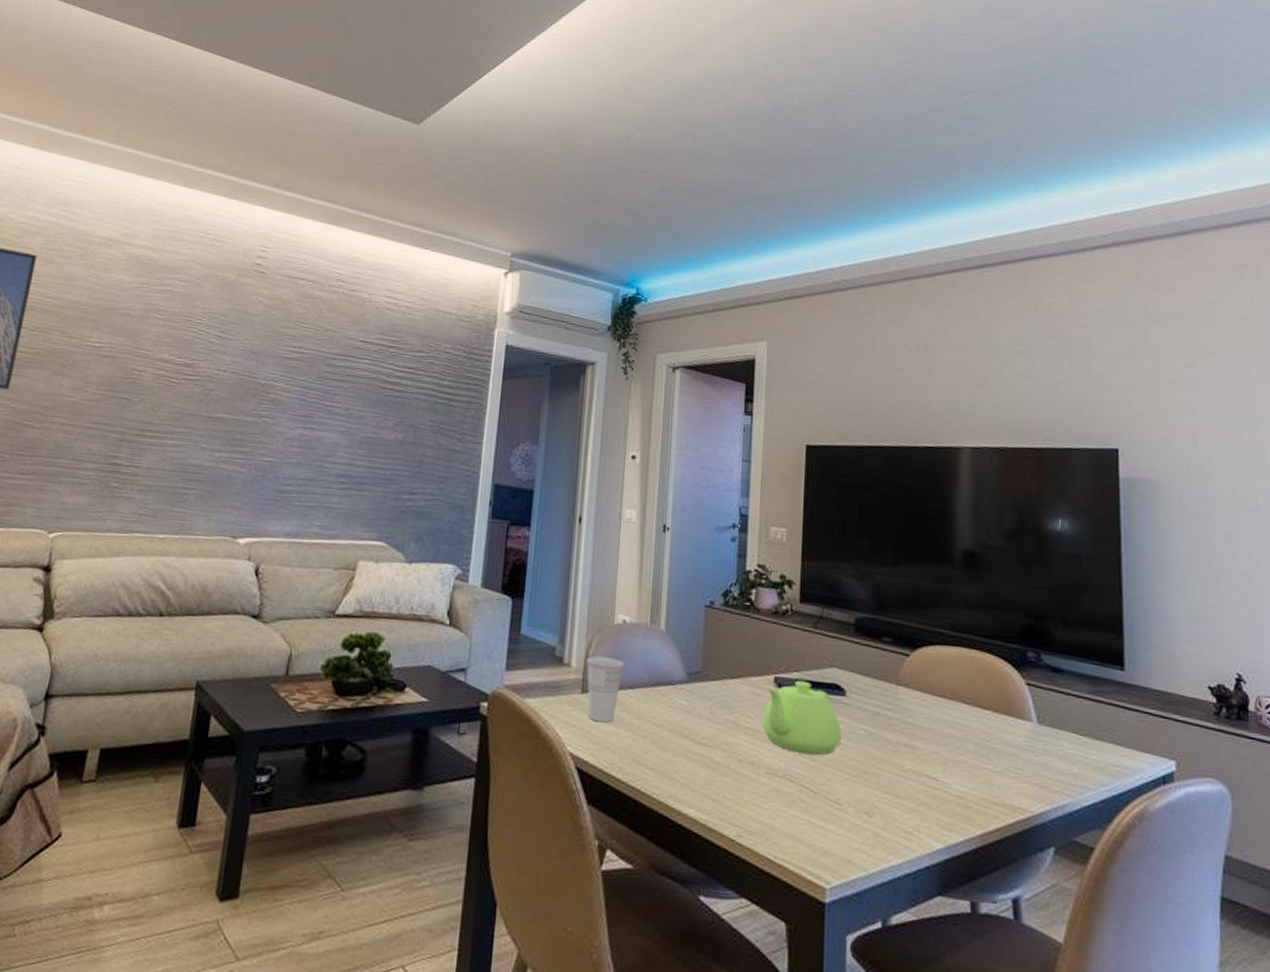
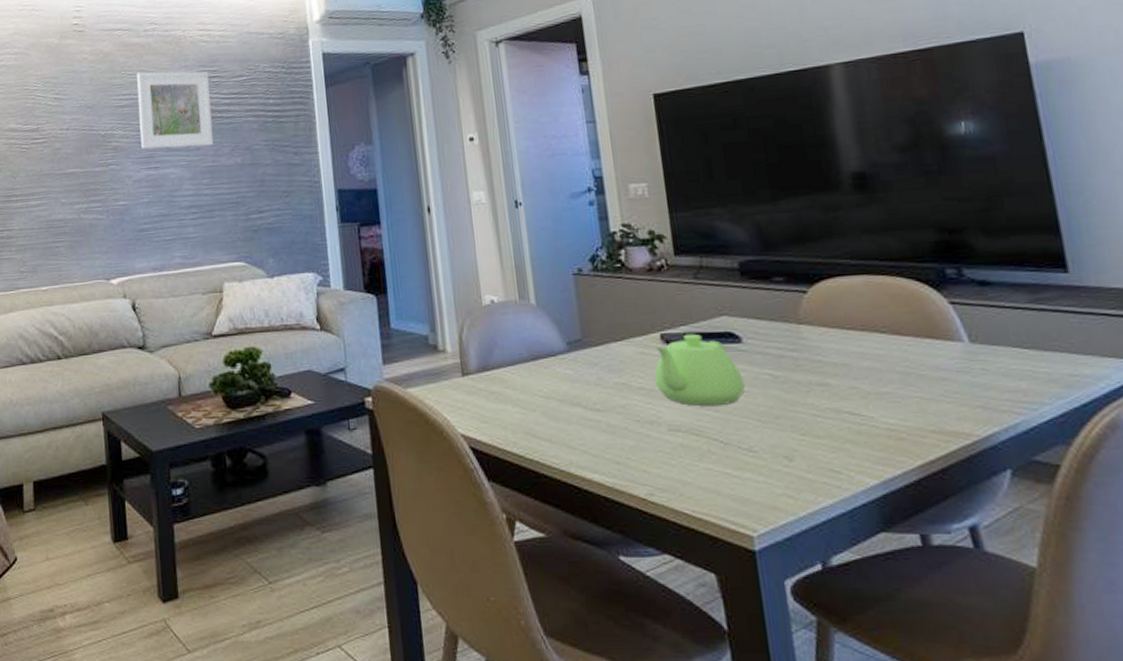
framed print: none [301,327,388,416] -> present [137,71,214,149]
cup: present [587,656,625,723] -> none [461,338,501,402]

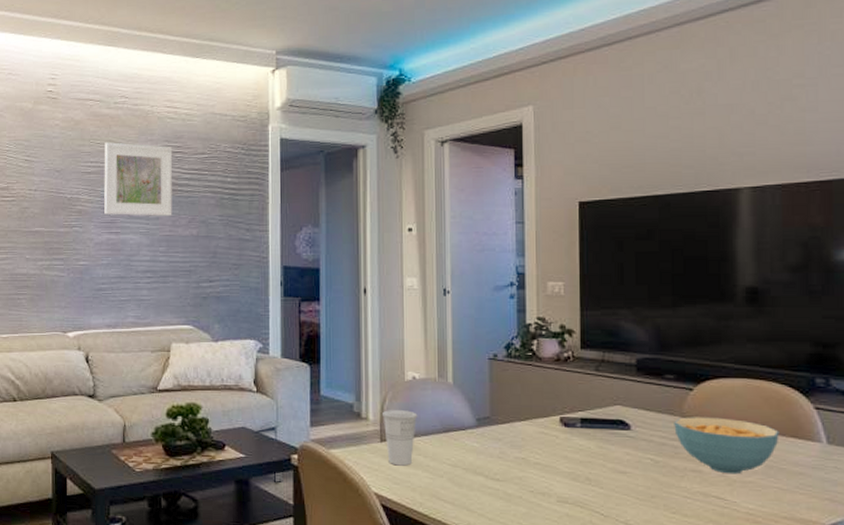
cup: none [461,338,501,402] -> present [382,410,418,466]
teapot: present [654,333,745,407] -> none [550,418,628,484]
cereal bowl: none [790,321,914,386] -> present [674,417,779,475]

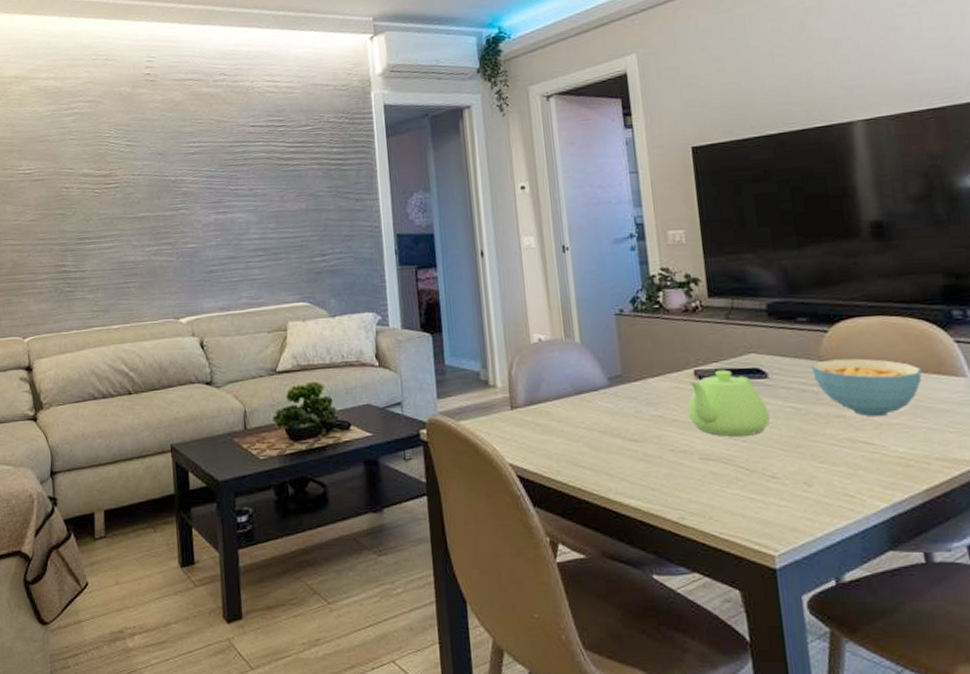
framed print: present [104,142,173,216] -> none [206,120,280,195]
cup: present [382,410,418,466] -> none [510,374,548,433]
teapot: none [550,418,628,484] -> present [688,369,770,437]

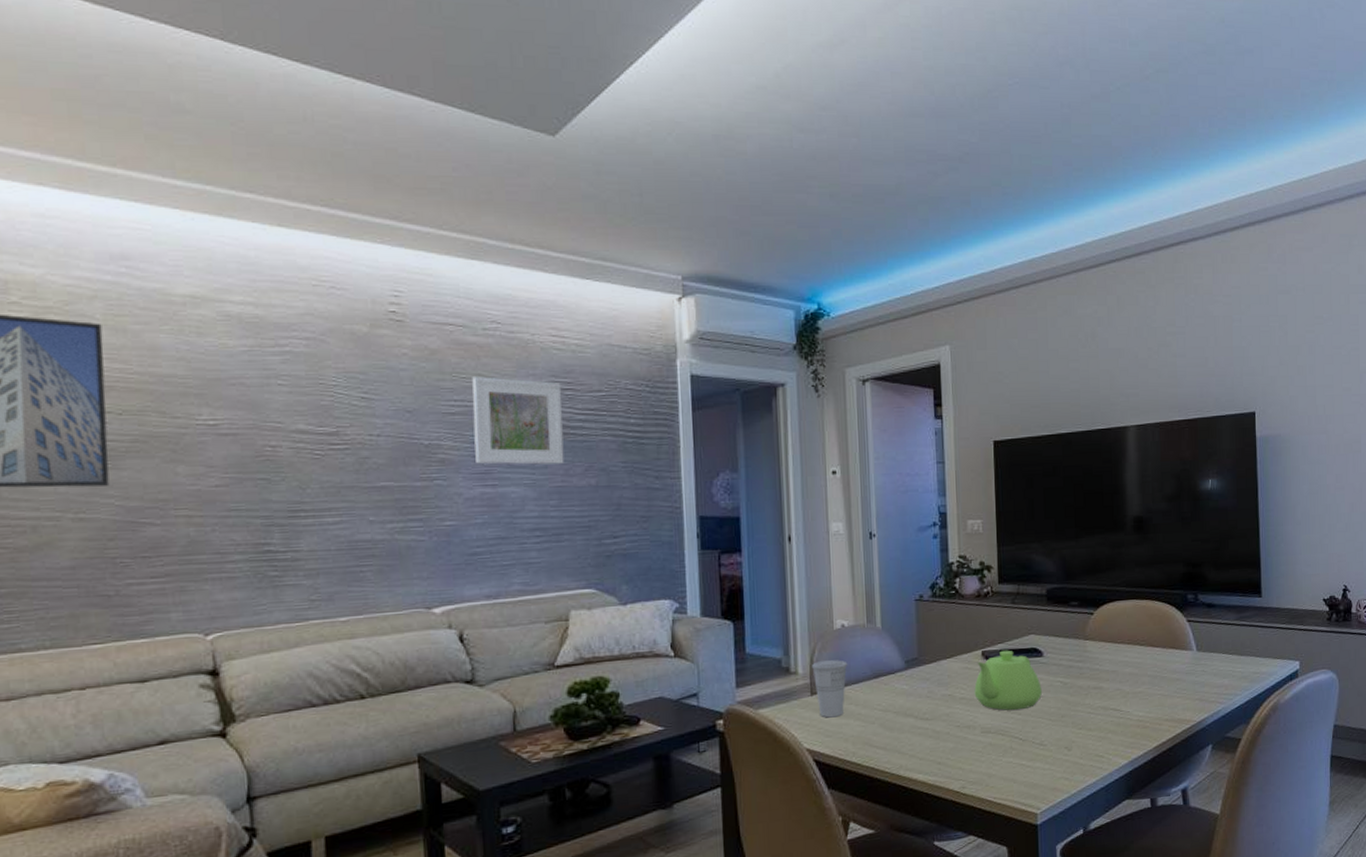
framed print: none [206,120,280,195] -> present [472,377,565,465]
cup: none [510,374,548,433] -> present [812,660,848,718]
cereal bowl: present [812,358,922,417] -> none [1079,637,1161,688]

